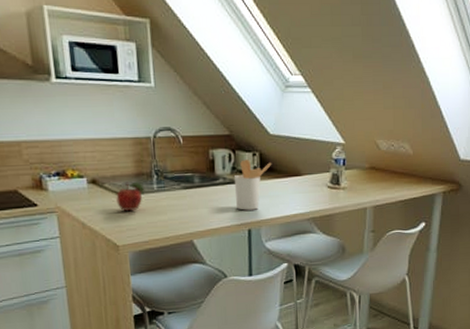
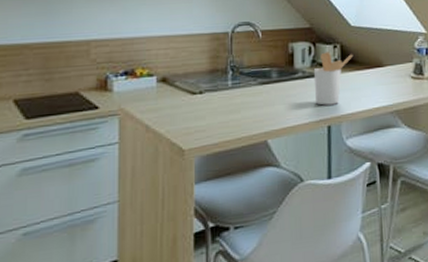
fruit: present [116,182,144,211] -> none [186,79,217,111]

